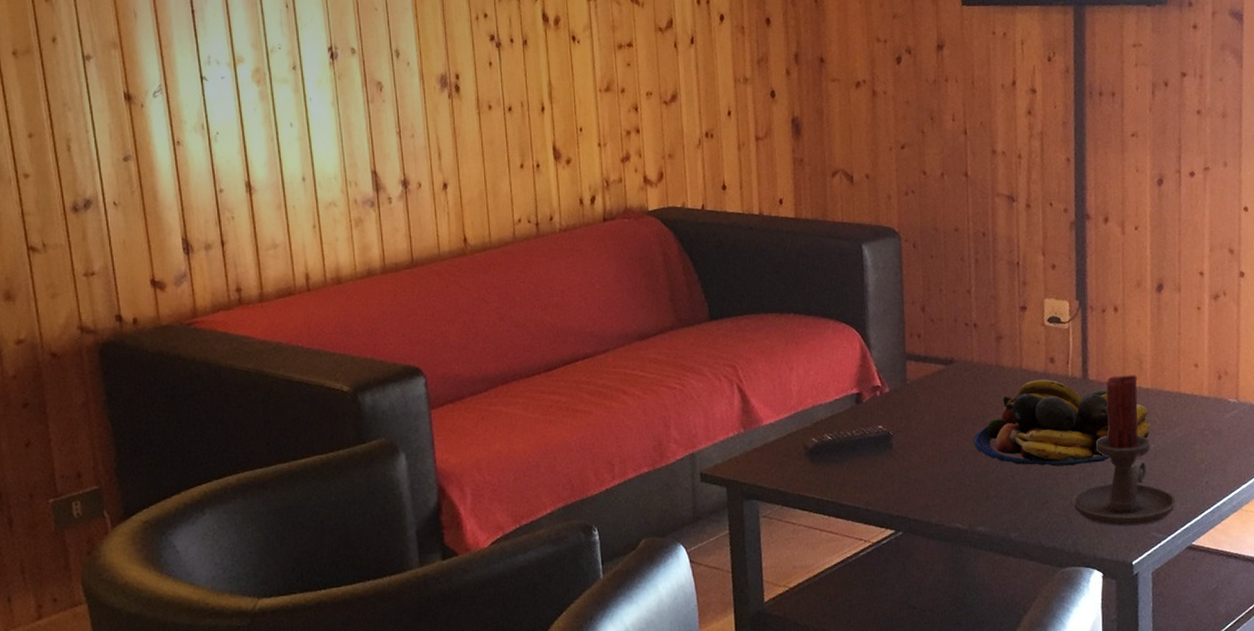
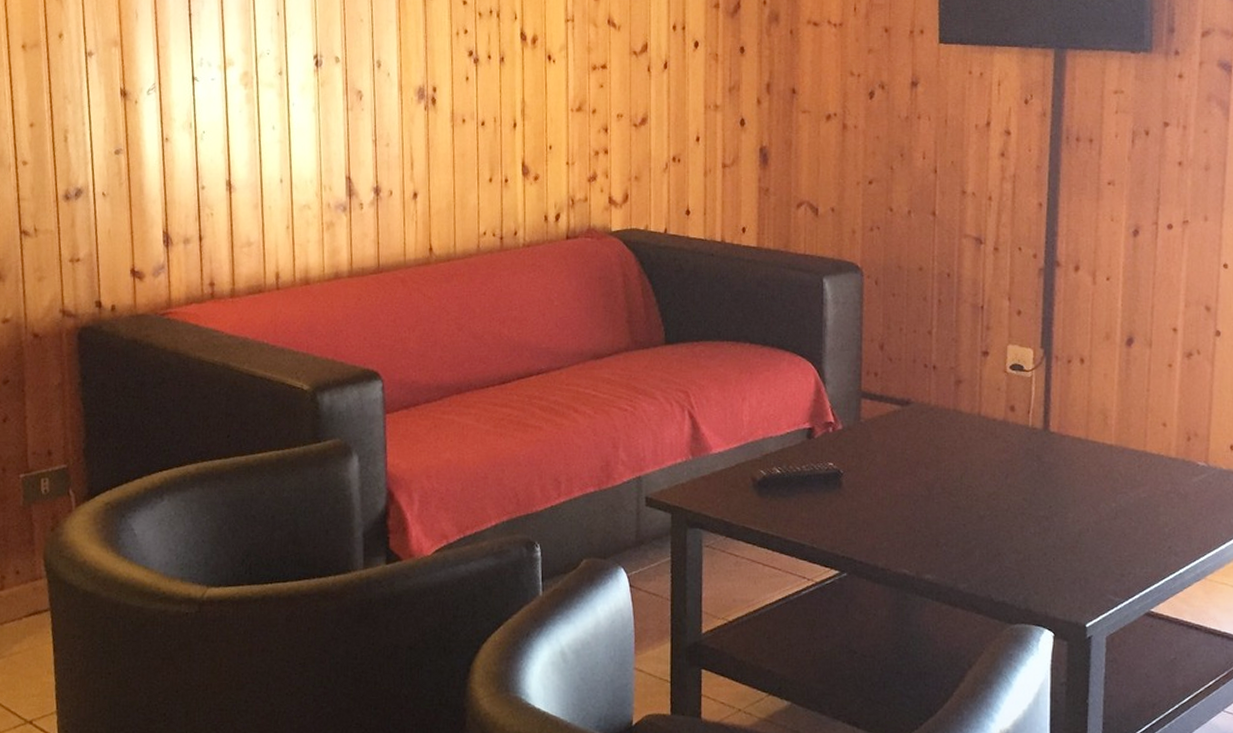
fruit bowl: present [974,379,1151,466] -> none [927,428,1113,519]
candle holder: present [1072,375,1176,526] -> none [1026,429,1136,587]

